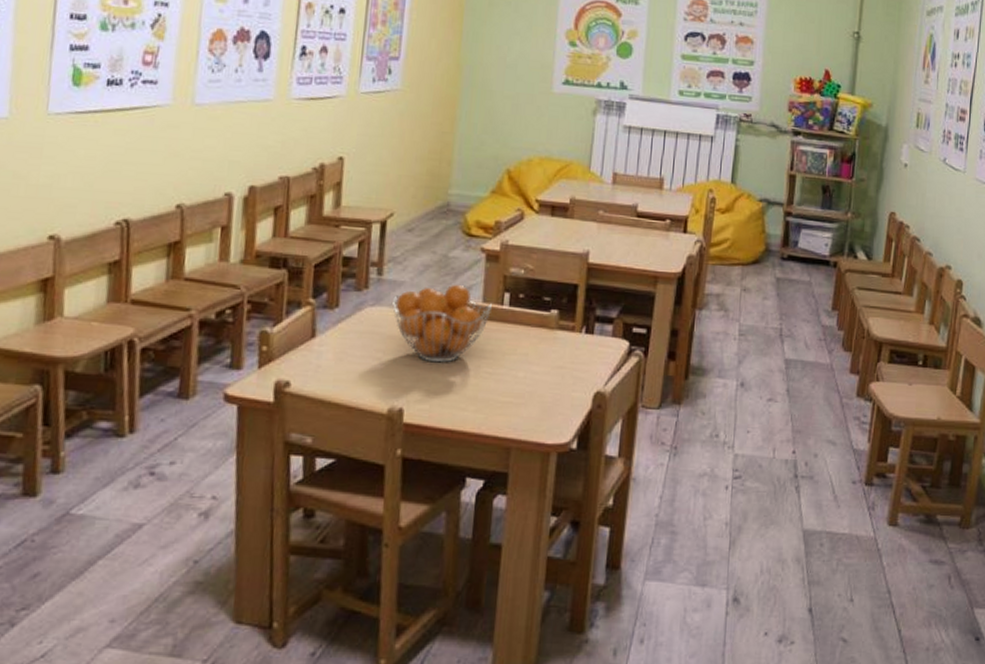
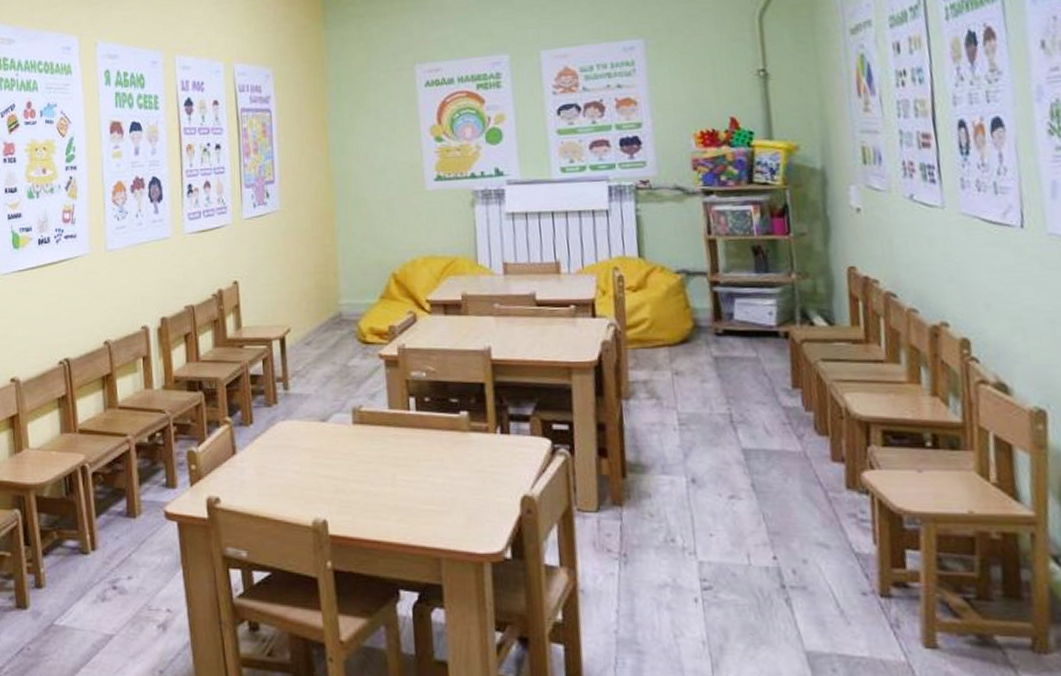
fruit basket: present [392,284,492,363] -> none [302,392,399,473]

